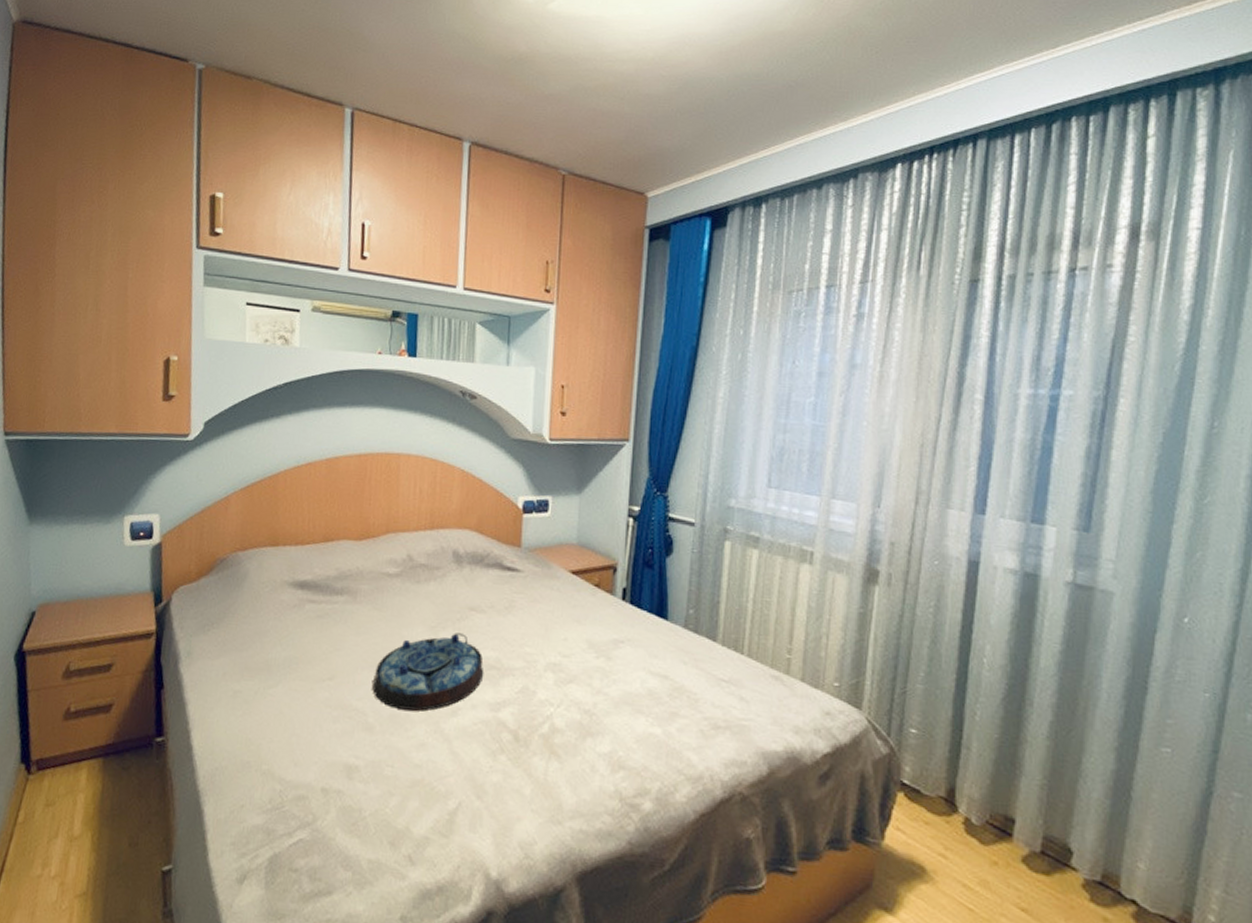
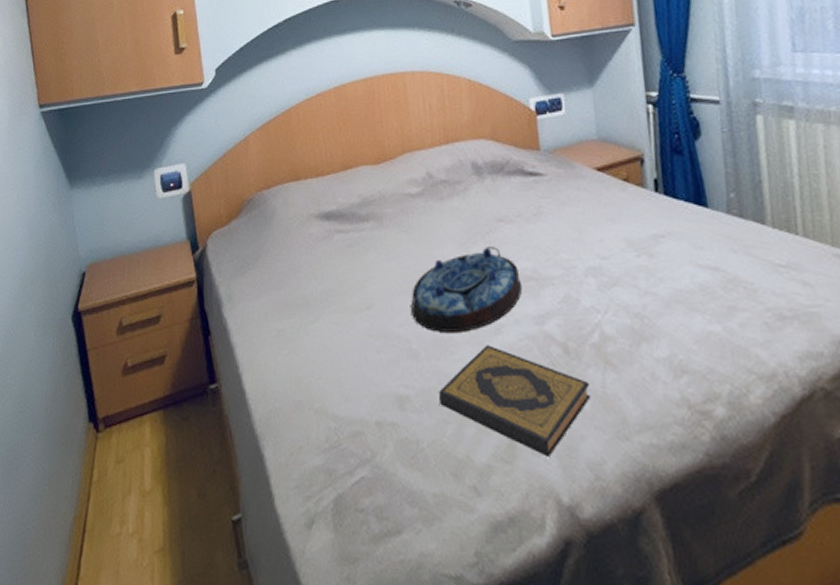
hardback book: none [388,726,533,834] -> present [439,345,591,457]

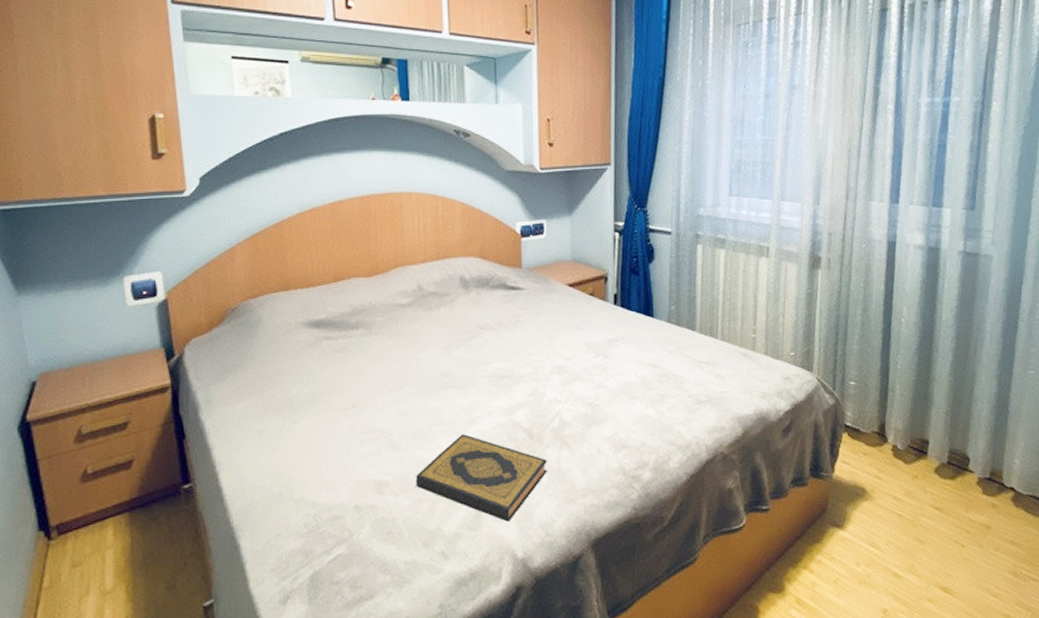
serving tray: present [411,246,523,332] -> none [395,350,497,425]

